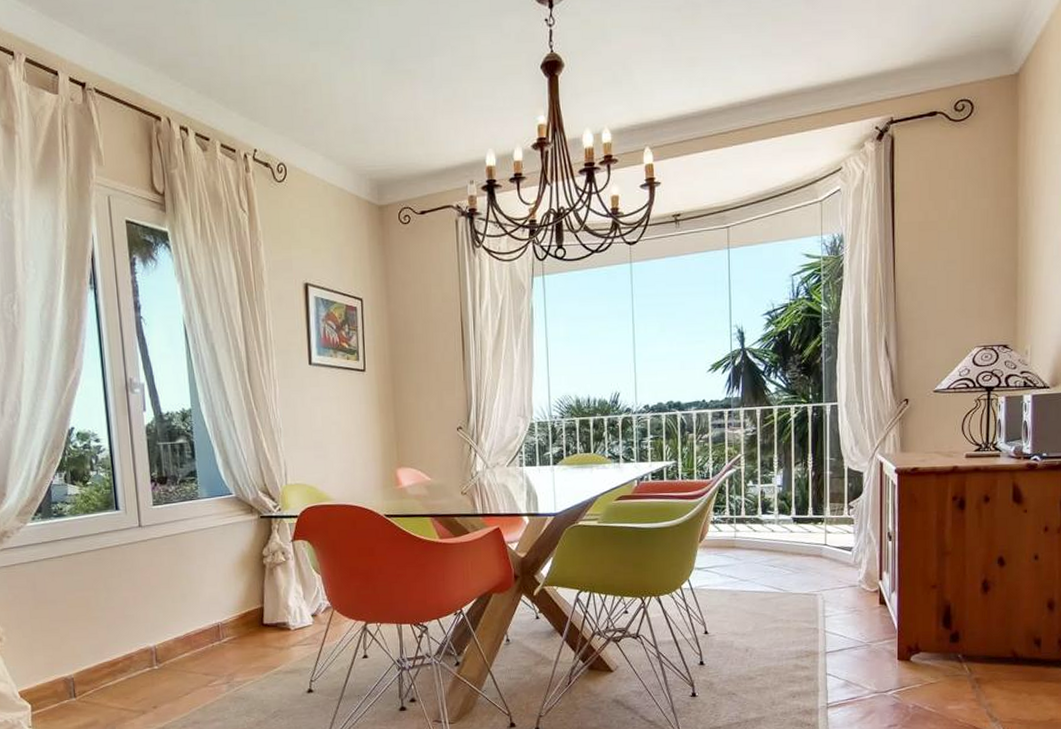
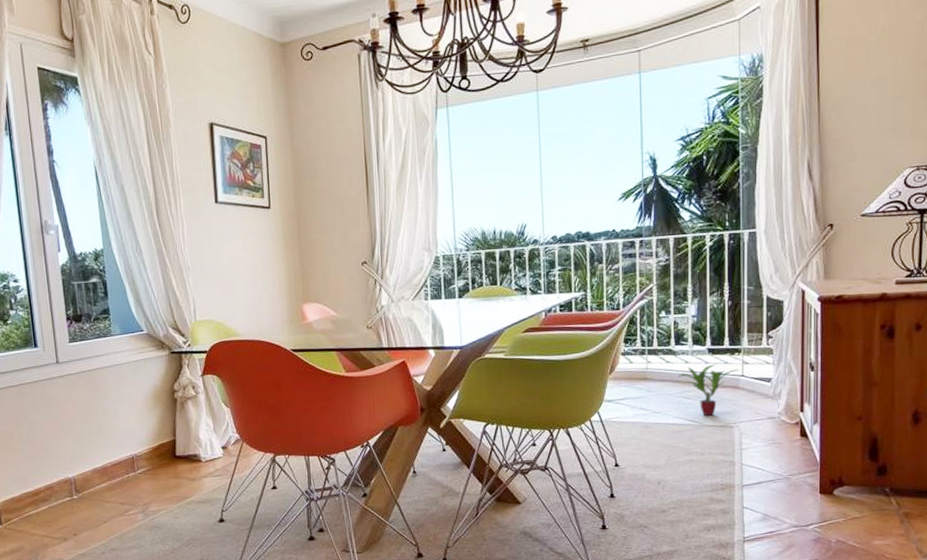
potted plant: none [765,533,823,584] -> present [679,364,740,416]

